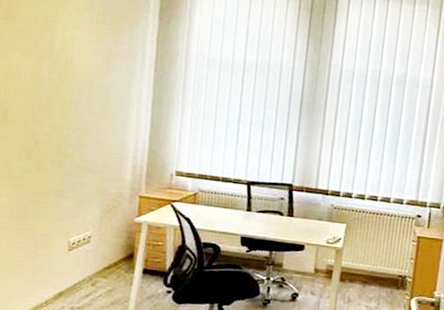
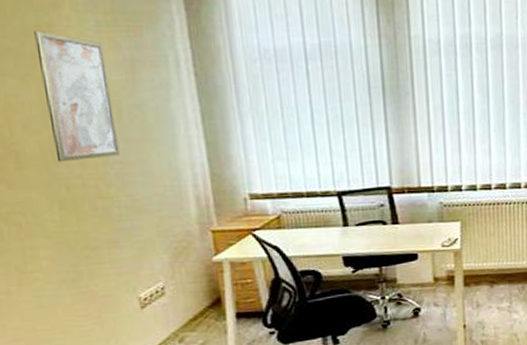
wall art: none [34,19,91,124] -> present [34,30,120,163]

